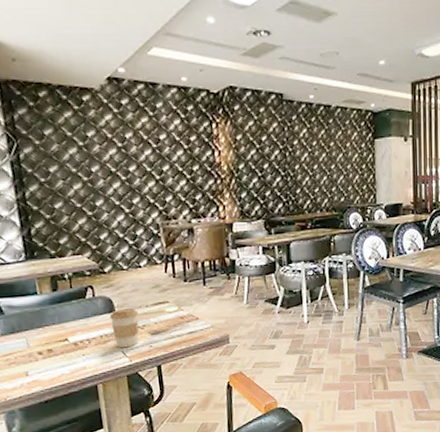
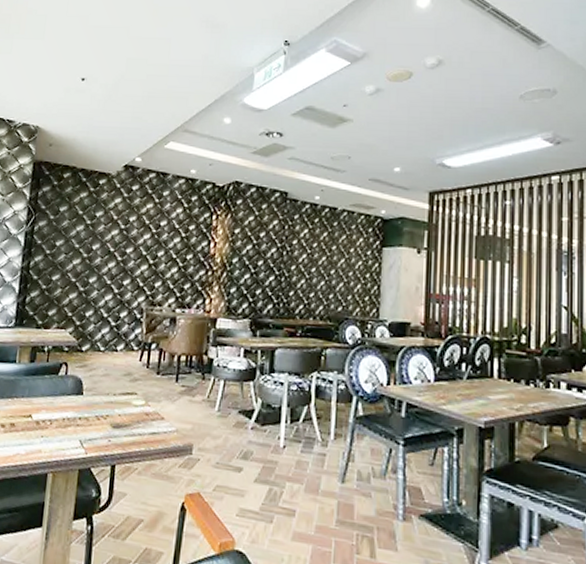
coffee cup: present [110,308,139,348] -> none [75,393,106,438]

